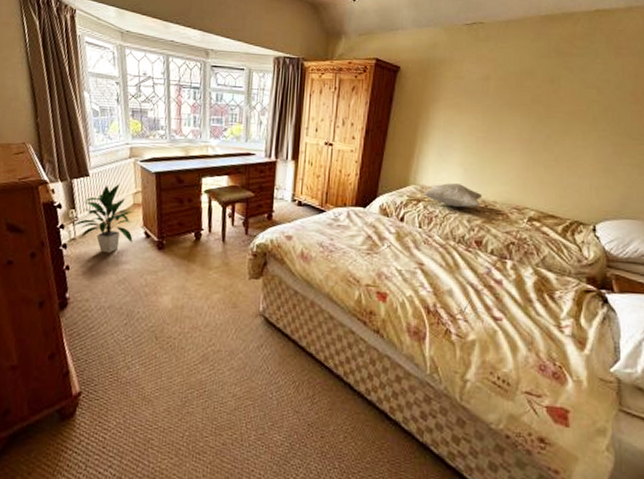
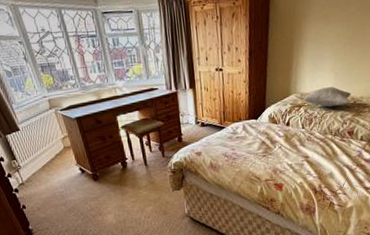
indoor plant: present [72,184,133,254] -> none [18,133,72,191]

